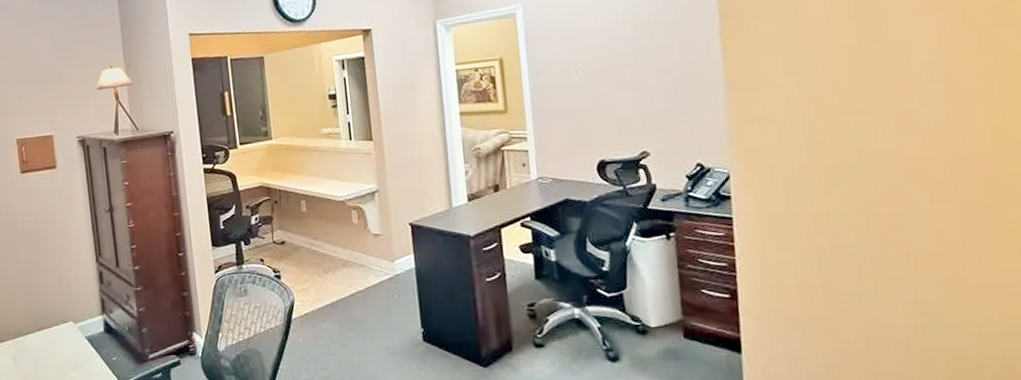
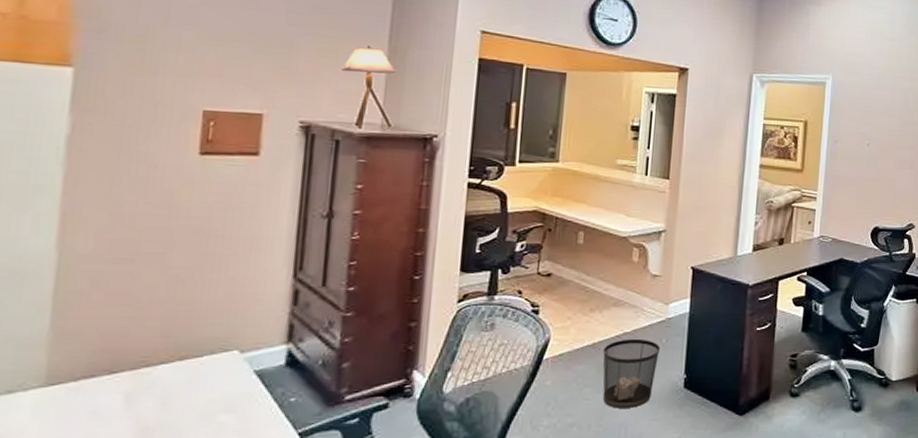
waste bin: none [342,296,394,362] -> present [602,338,661,408]

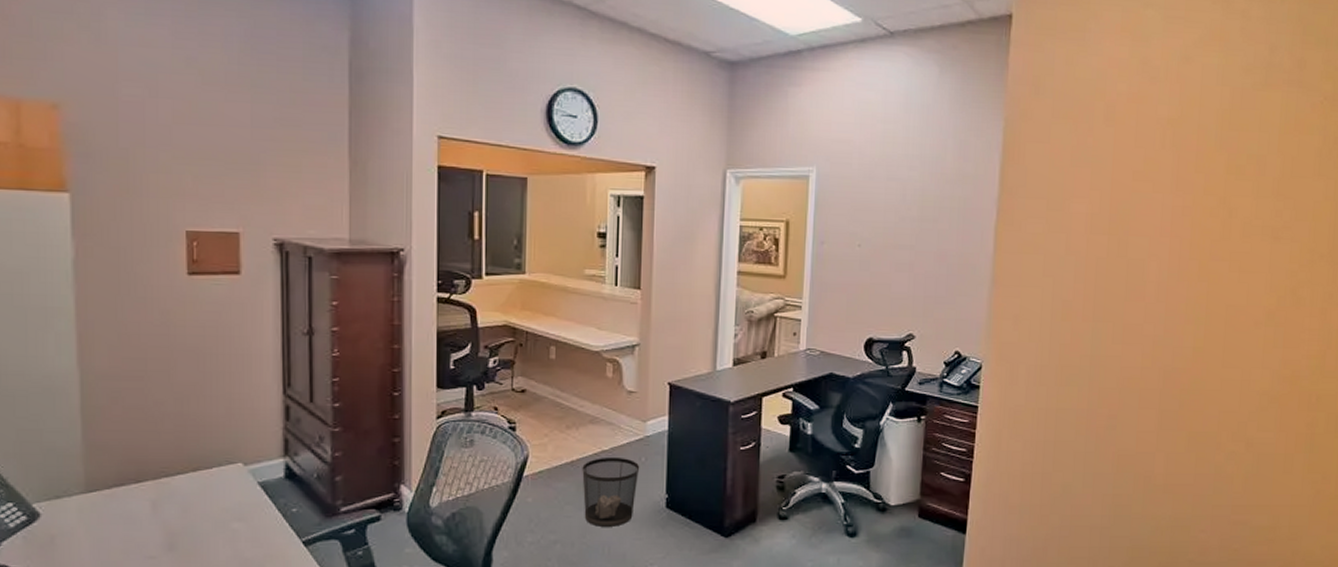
table lamp: present [340,44,397,130] -> none [305,157,360,246]

